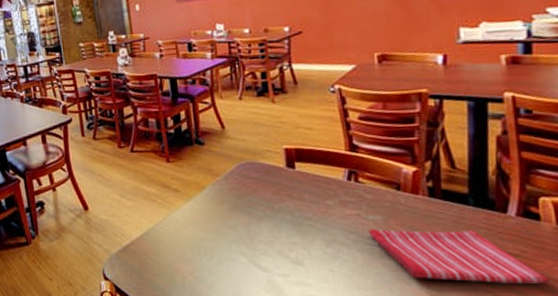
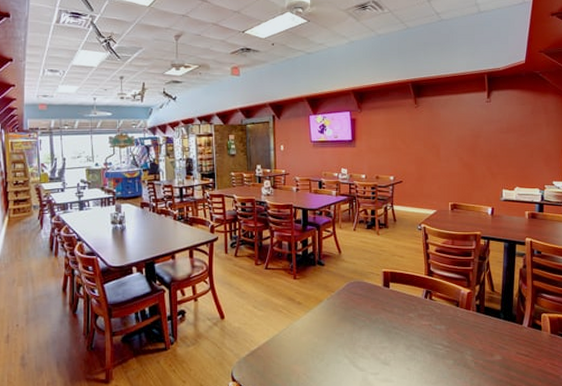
dish towel: present [368,228,550,283] -> none [436,335,544,376]

